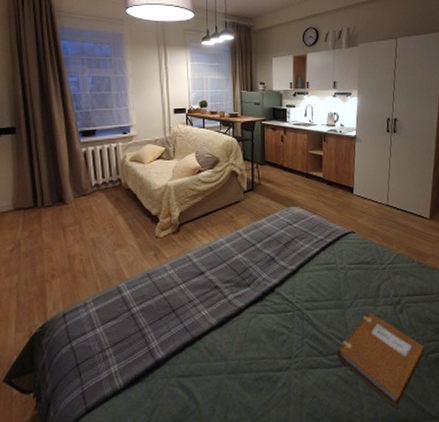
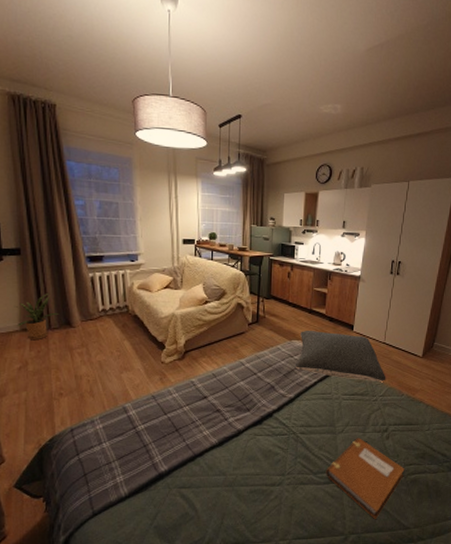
house plant: none [9,171,53,220] -> present [15,294,60,341]
pillow: none [296,196,393,248] -> present [296,331,386,381]

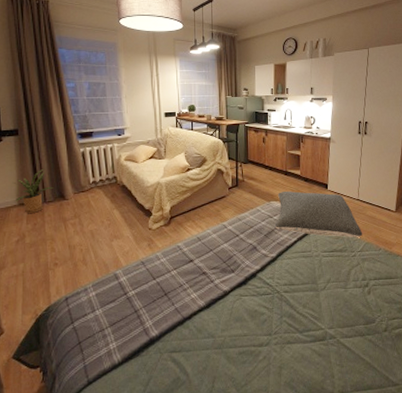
notebook: present [325,438,405,519] -> none [311,294,389,377]

